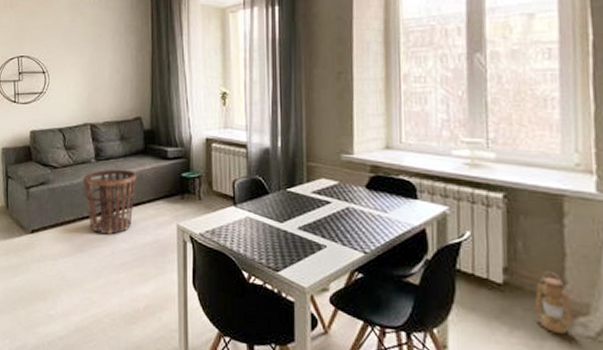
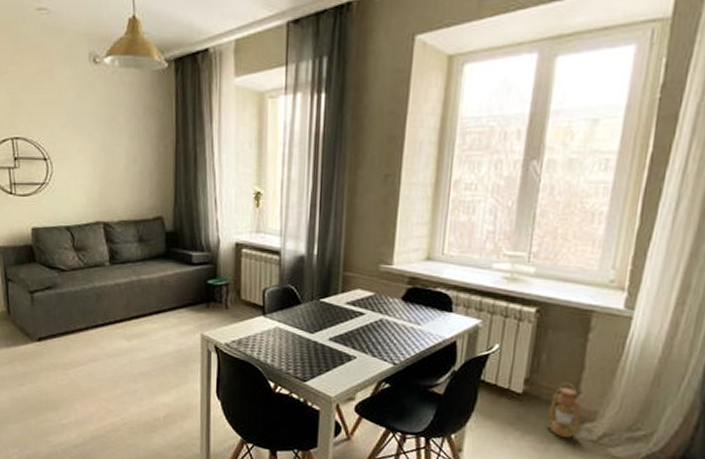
basket: present [83,169,137,234] -> none [96,273,157,343]

